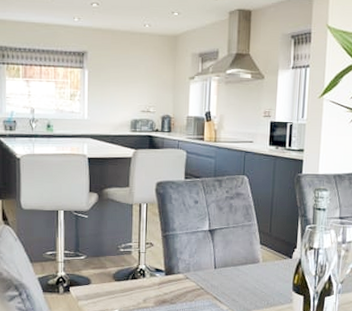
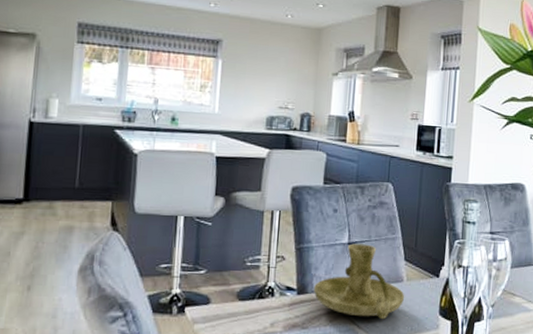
candle holder: none [179,230,261,296] -> present [313,243,405,320]

